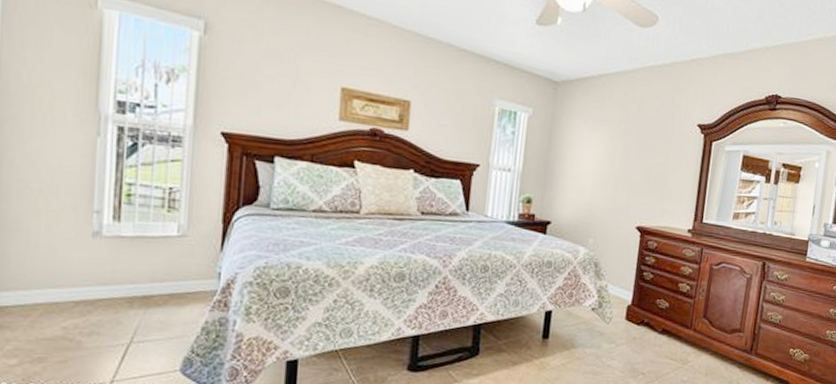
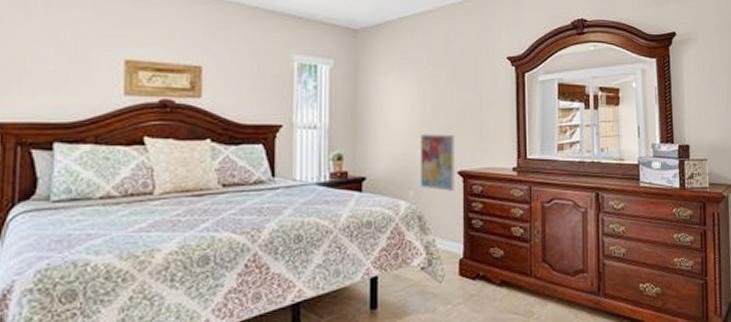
wall art: none [599,188,638,244] -> present [420,134,455,191]

